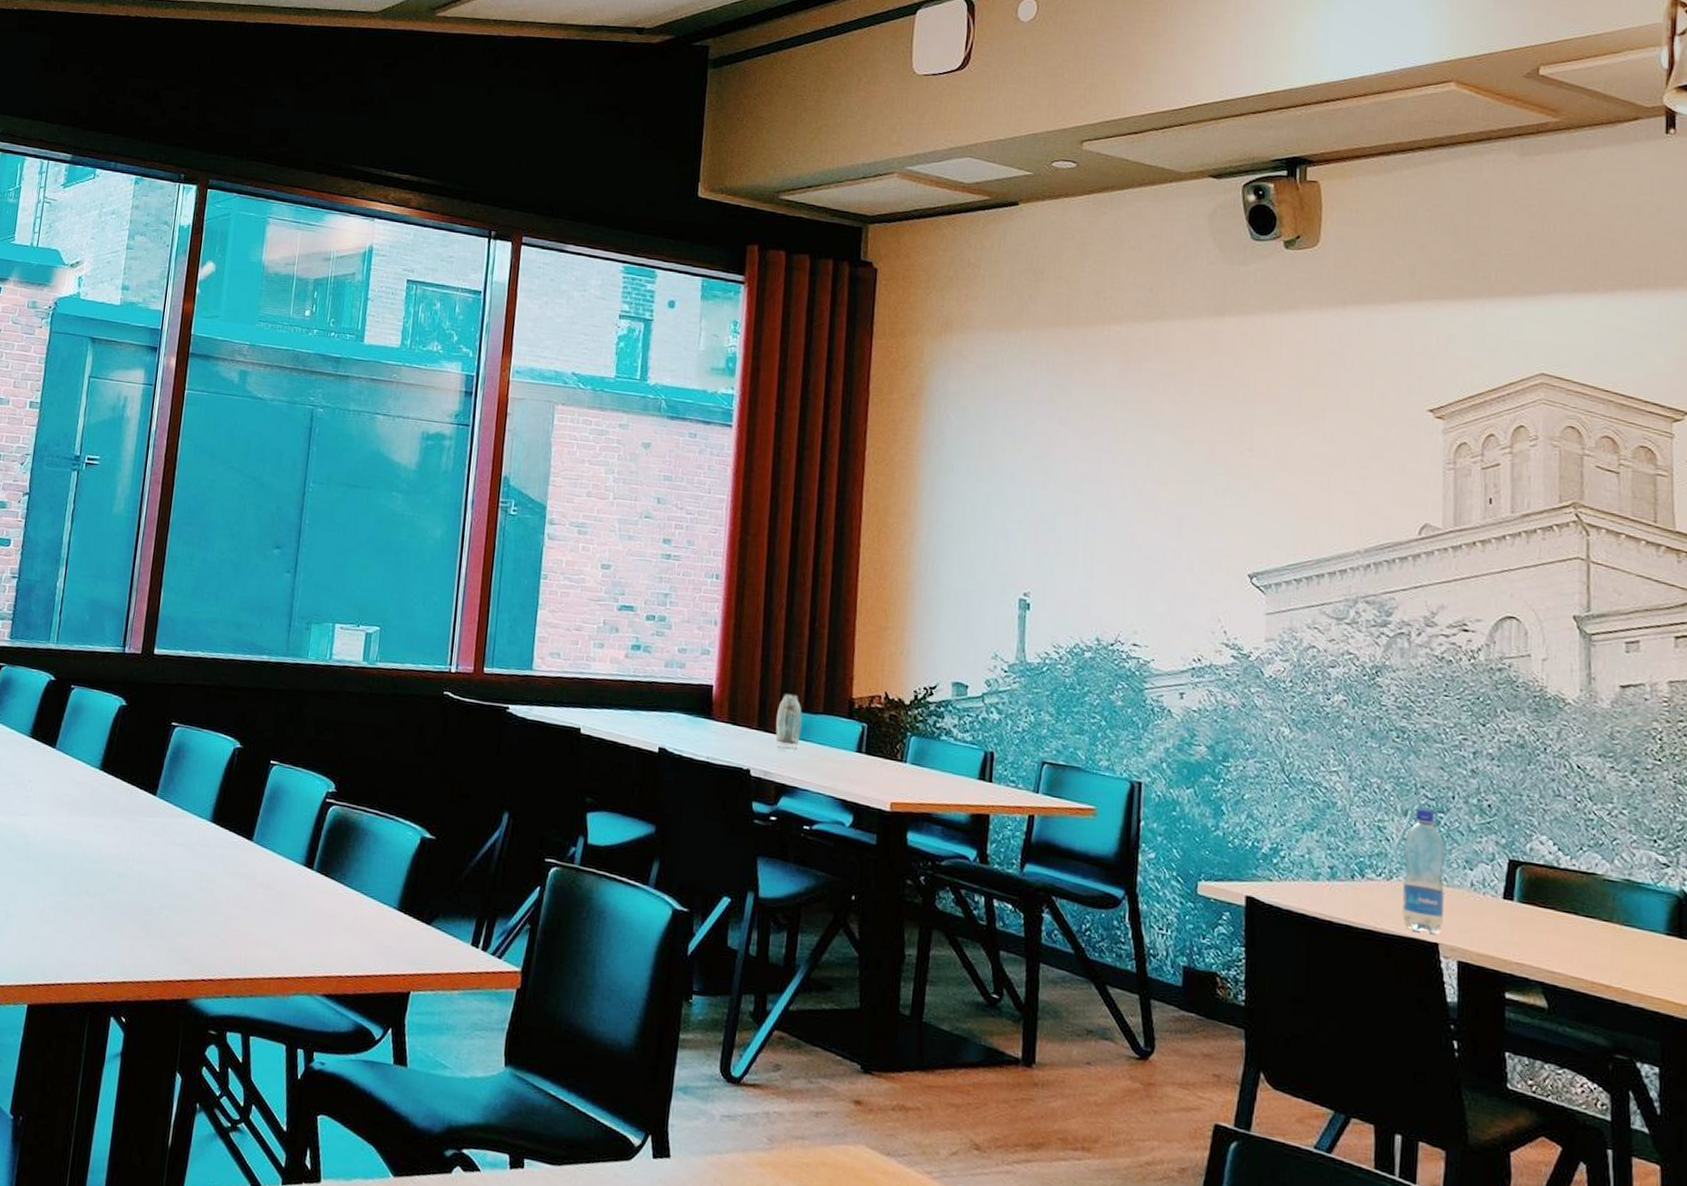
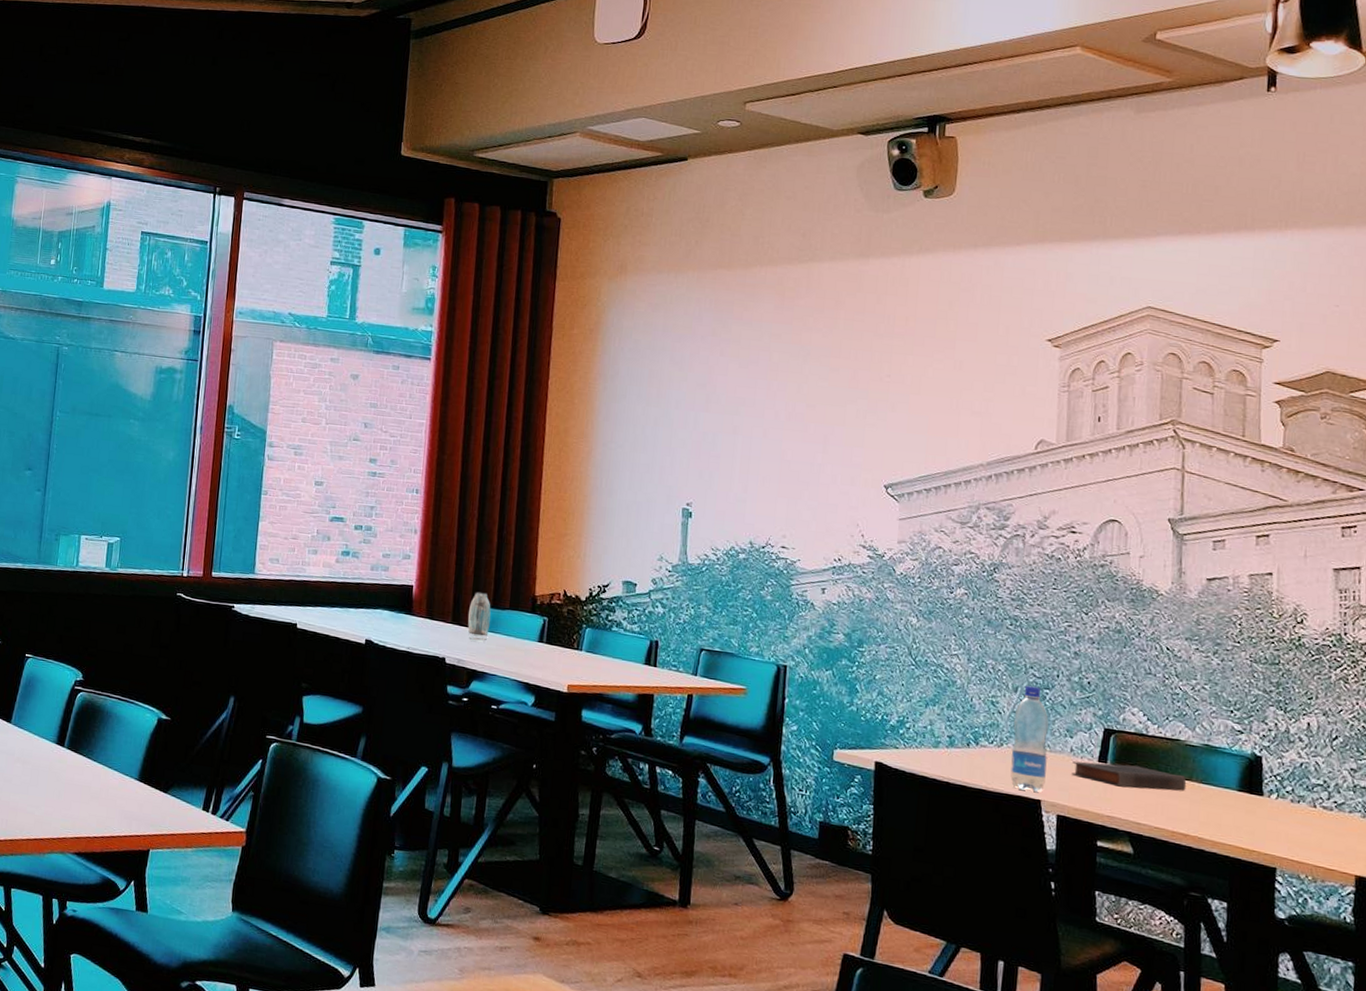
book: none [1473,898,1607,935] -> present [1071,761,1187,792]

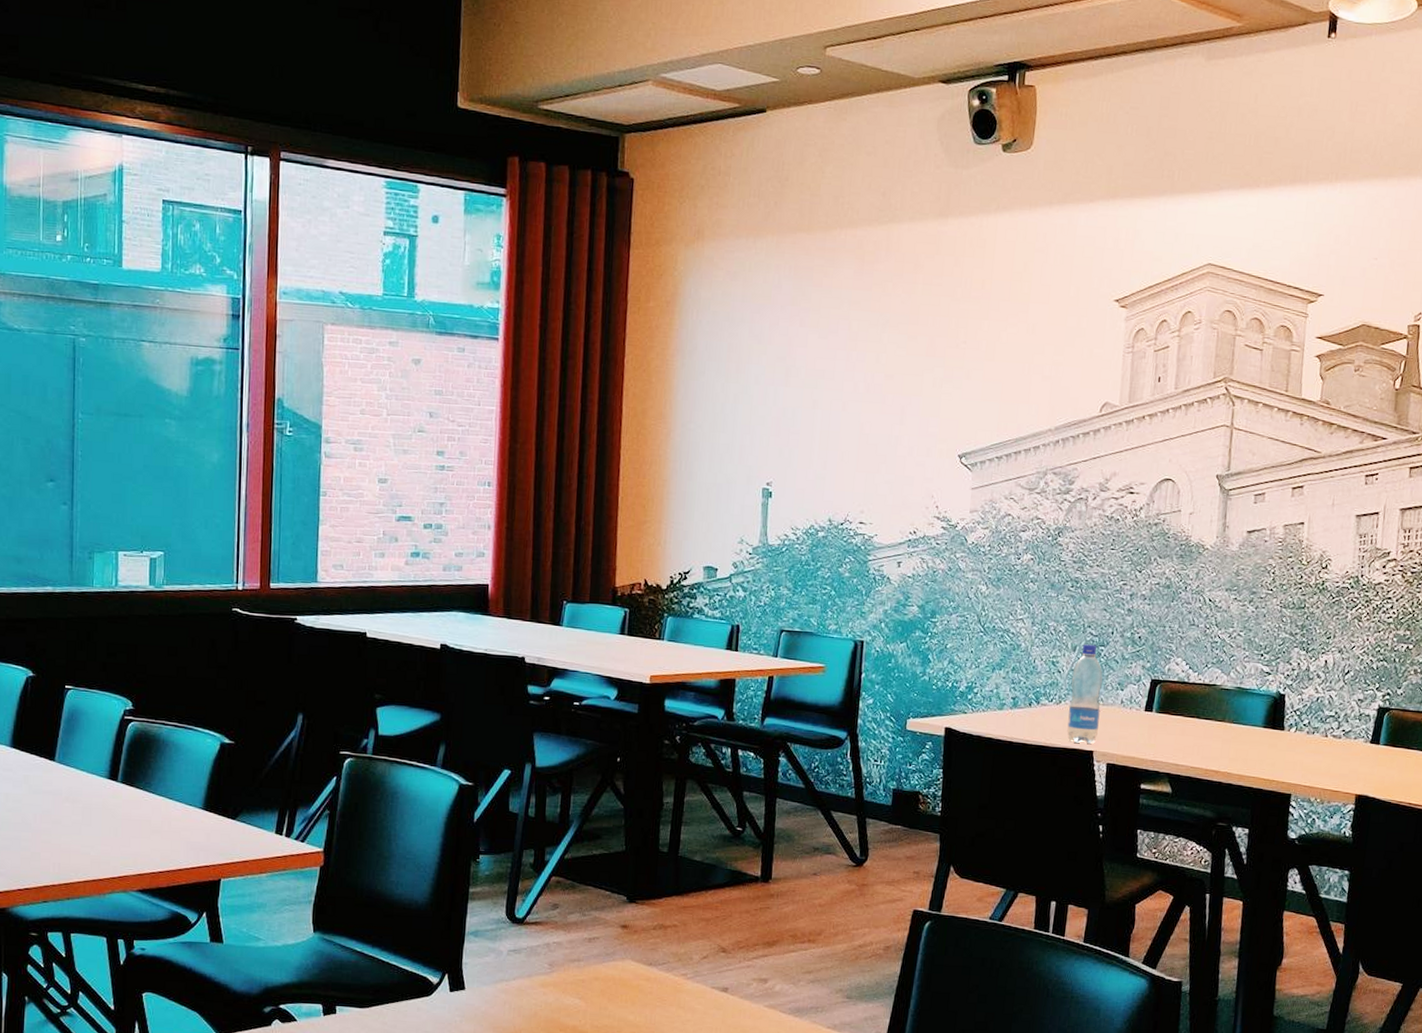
vase: present [468,592,492,643] -> none [547,587,571,640]
book: present [1071,761,1187,792] -> none [1121,711,1220,733]

